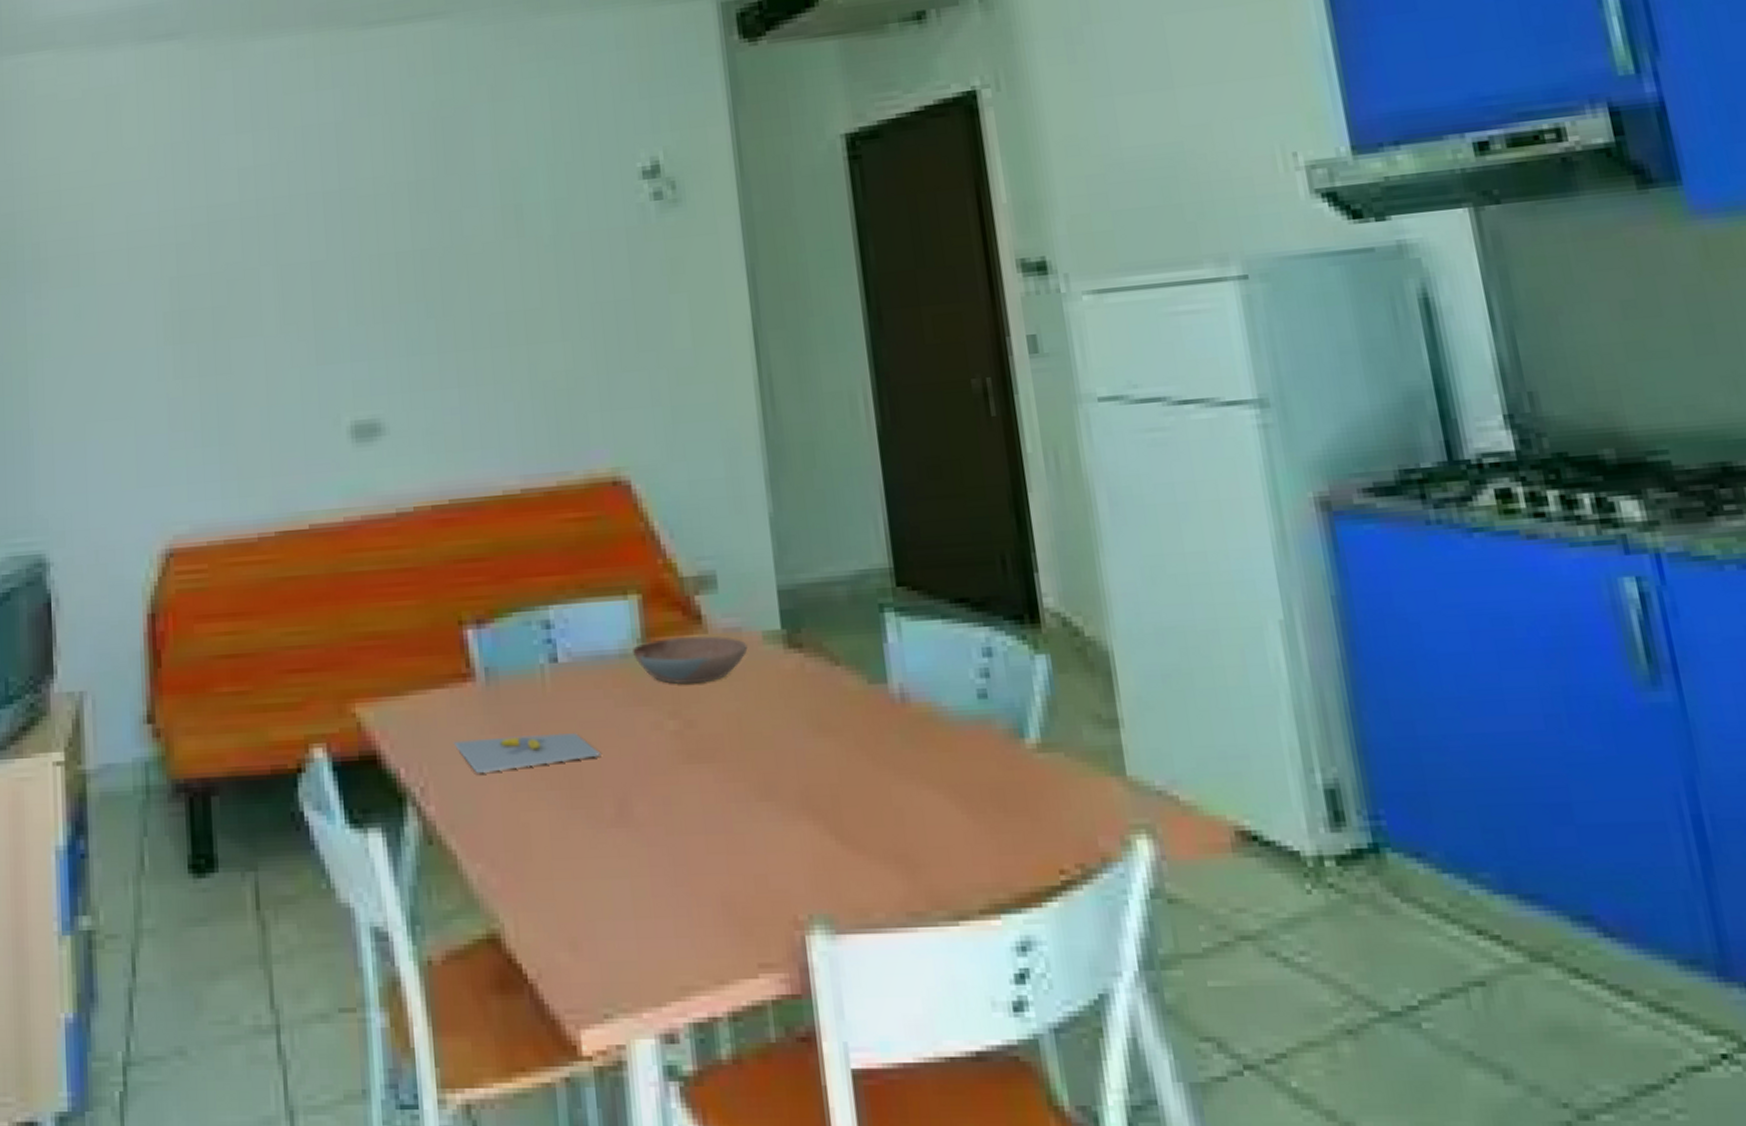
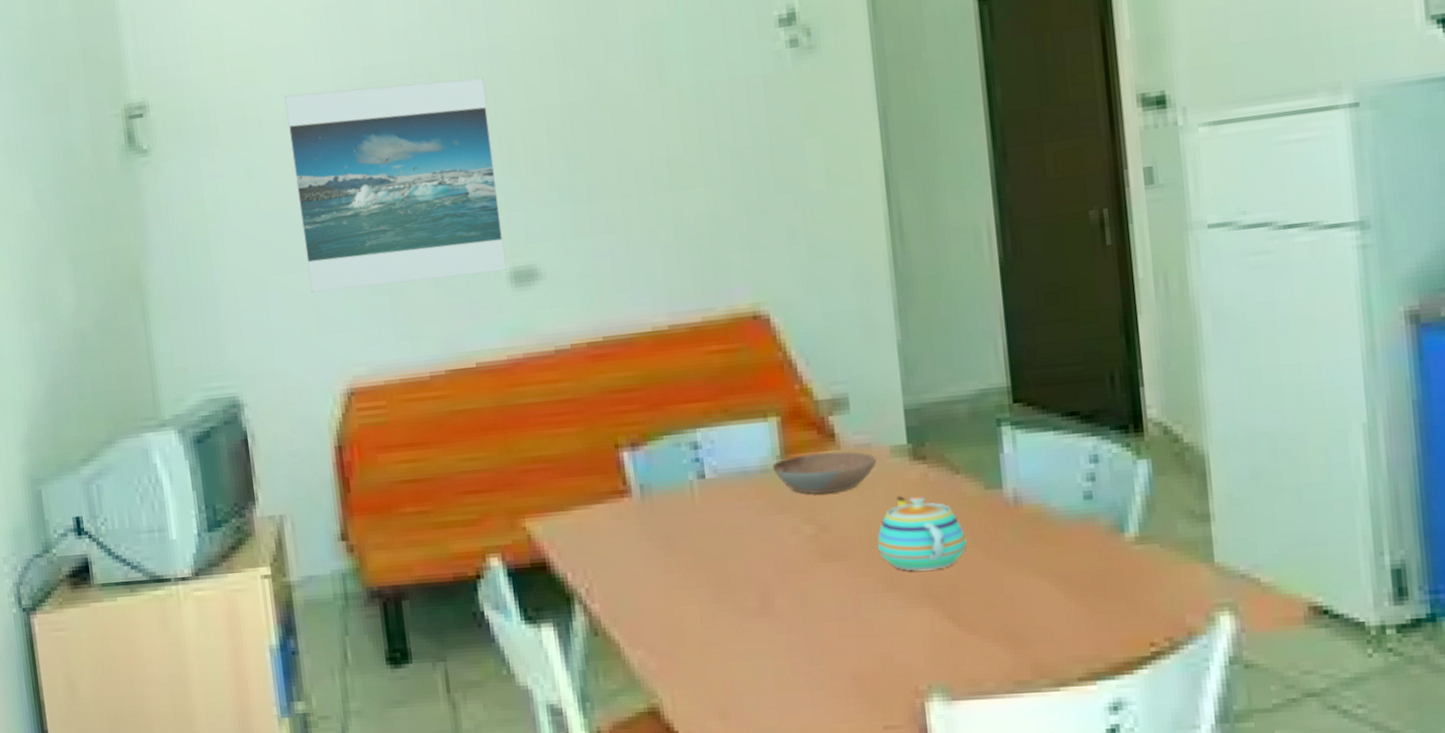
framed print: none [121,220,348,443] -> present [284,77,507,294]
banana: present [453,732,601,773] -> none [613,539,745,575]
teapot: none [749,687,850,777] -> present [877,494,967,572]

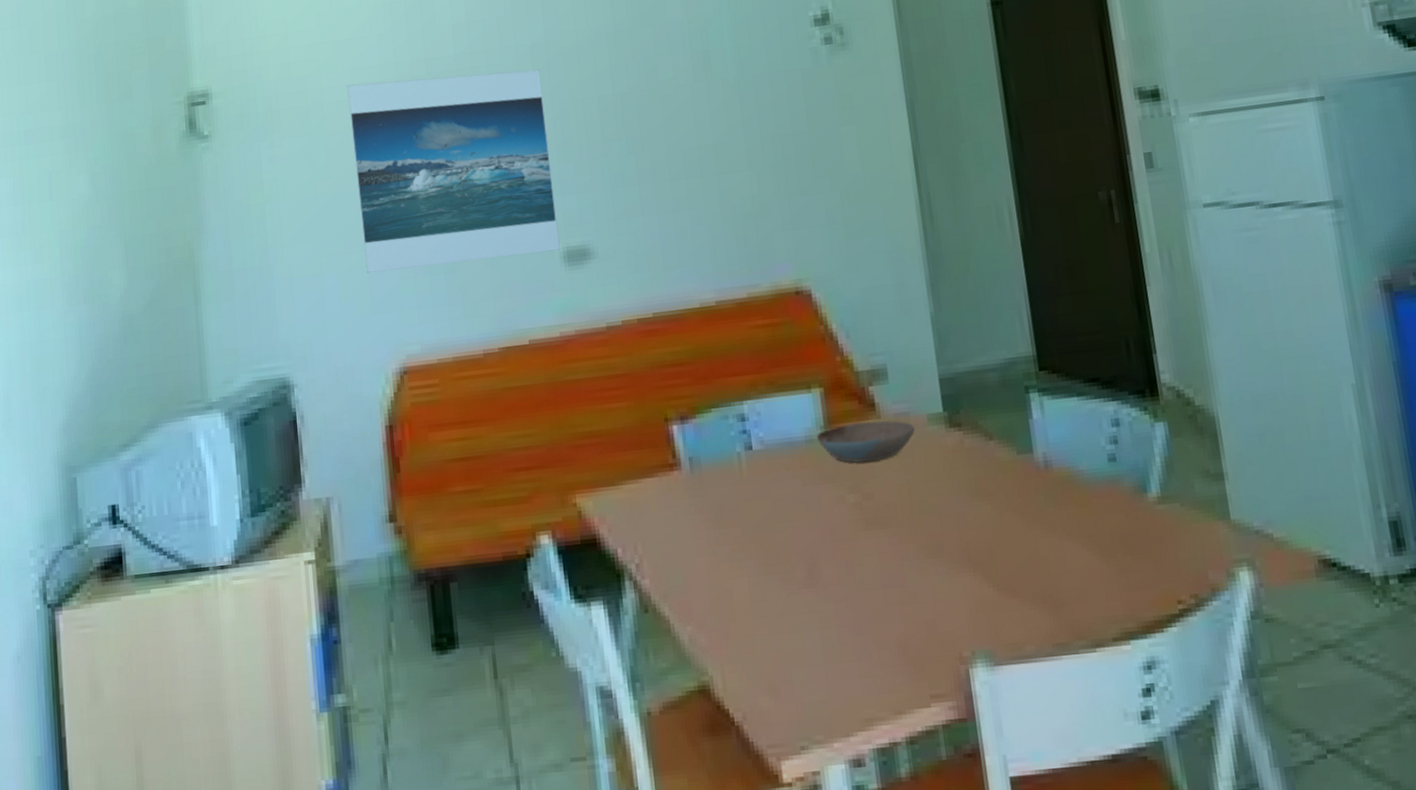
teapot: present [877,494,967,572] -> none [918,460,1003,537]

